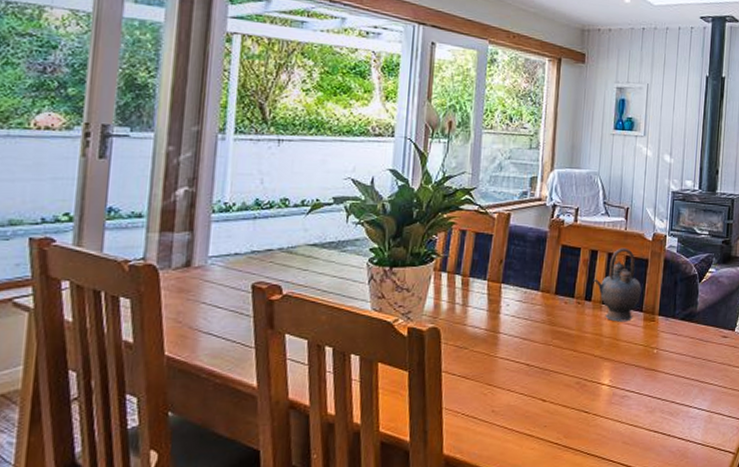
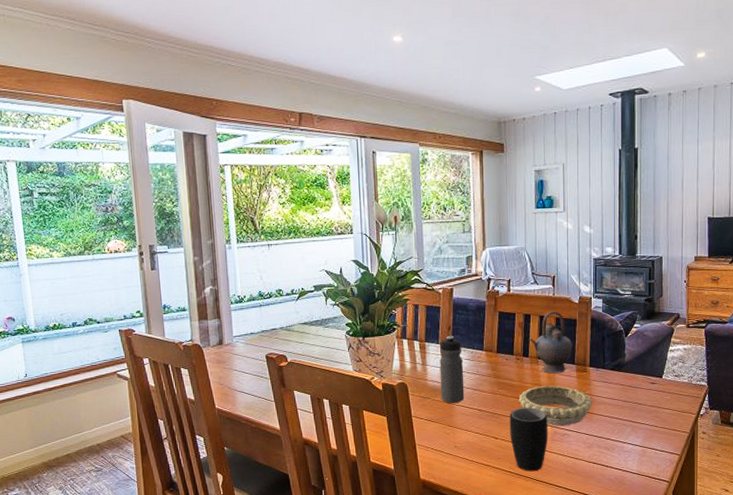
water bottle: none [481,271,514,355] -> present [439,336,465,403]
mug: none [560,363,607,443] -> present [509,407,548,472]
decorative bowl: none [575,337,658,386] -> present [518,385,592,426]

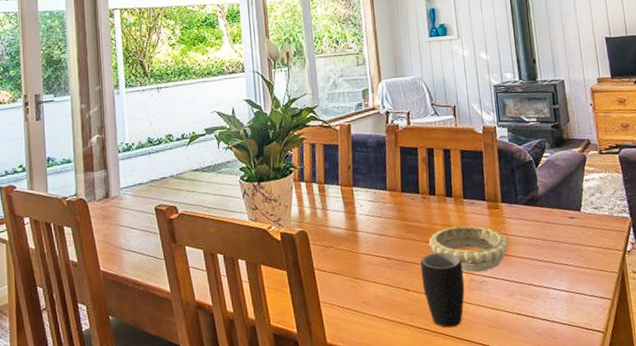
water bottle: present [439,336,465,403] -> none [340,176,370,252]
teapot: present [529,310,572,374] -> none [434,142,482,213]

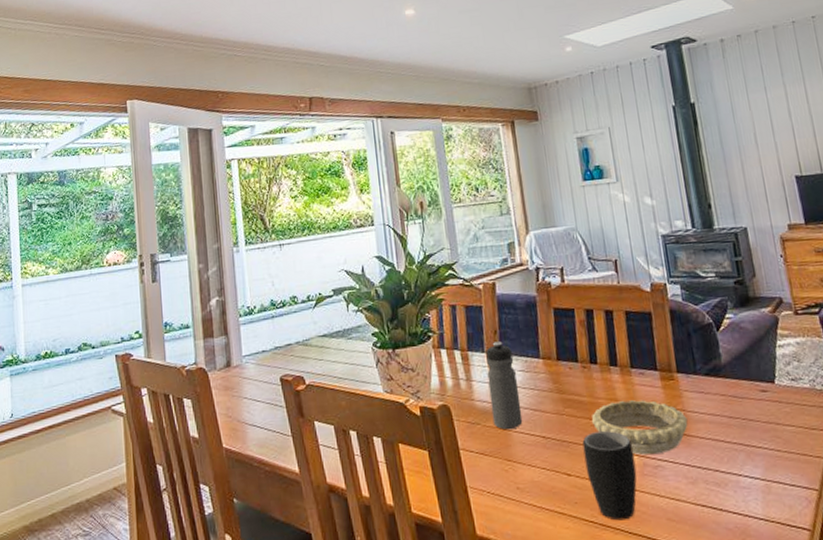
water bottle: none [340,176,370,252] -> present [486,341,523,429]

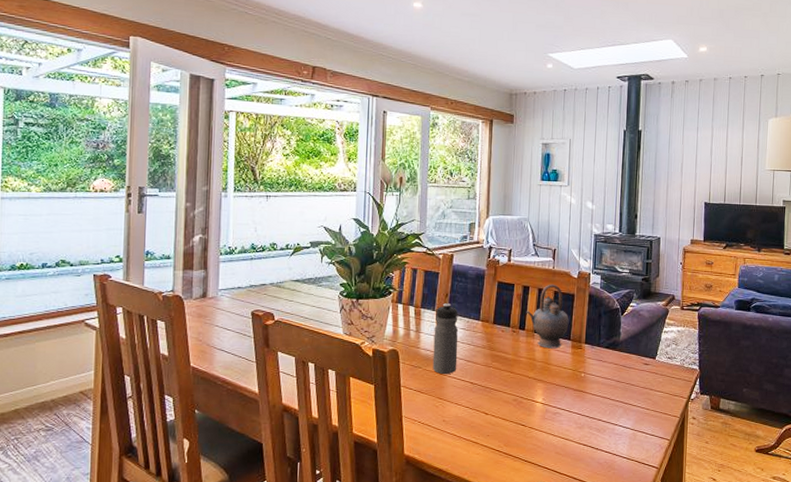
mug: present [582,431,637,521] -> none [500,383,541,451]
decorative bowl: present [591,399,688,455] -> none [512,361,586,404]
teapot: none [594,302,652,384] -> present [526,284,569,349]

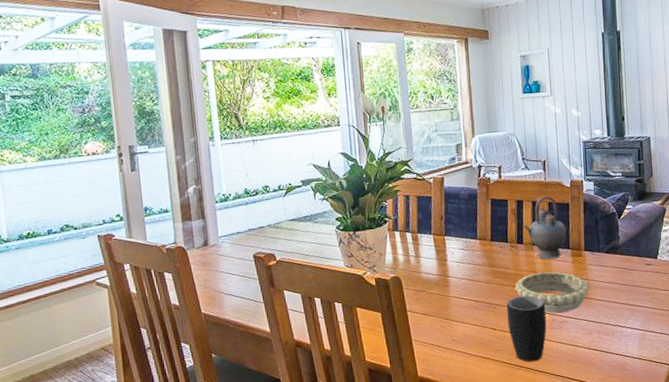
water bottle: present [432,303,459,374] -> none [433,226,460,295]
mug: none [500,383,541,451] -> present [506,295,547,362]
decorative bowl: none [512,361,586,404] -> present [515,271,589,313]

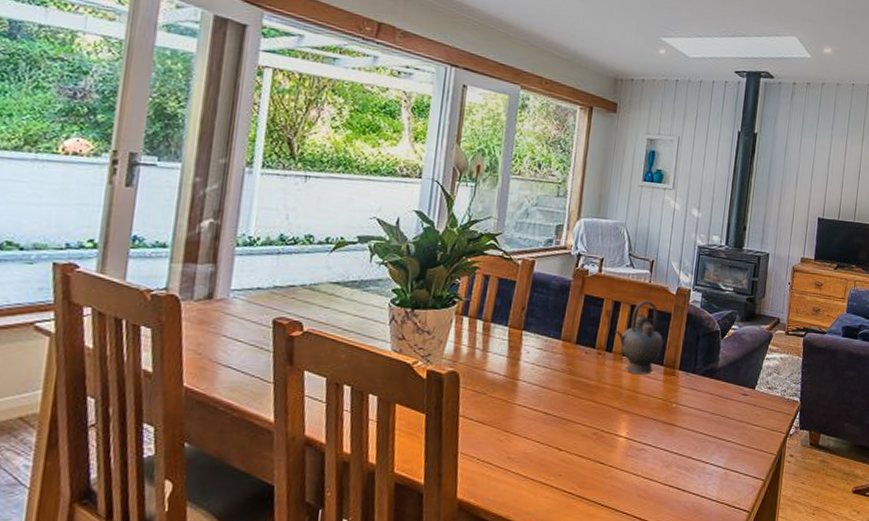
mug: present [506,295,547,362] -> none [577,413,625,494]
decorative bowl: present [515,271,589,313] -> none [593,389,677,439]

